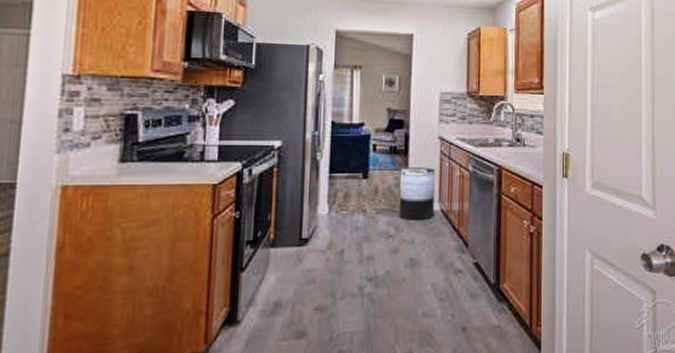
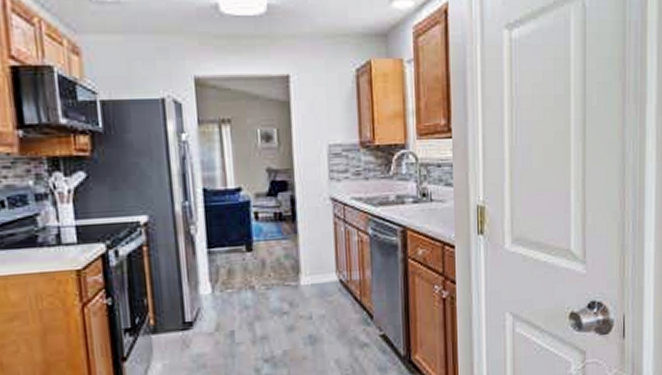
trash can: present [398,167,435,220] -> none [288,234,332,295]

